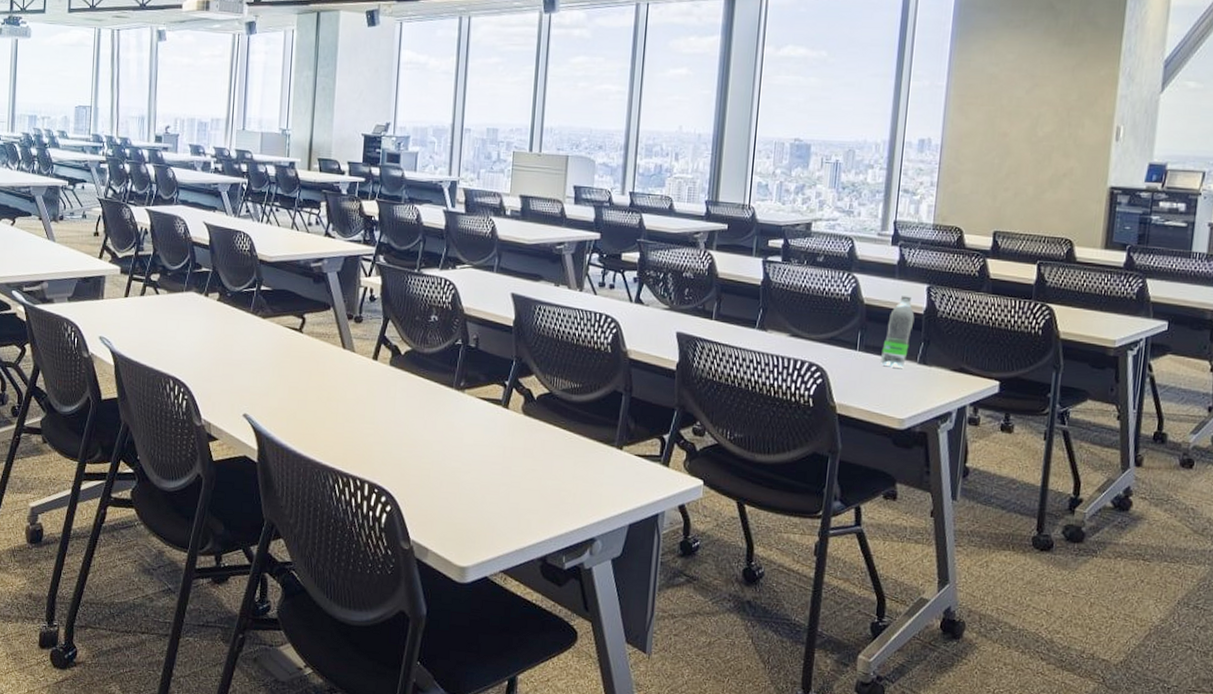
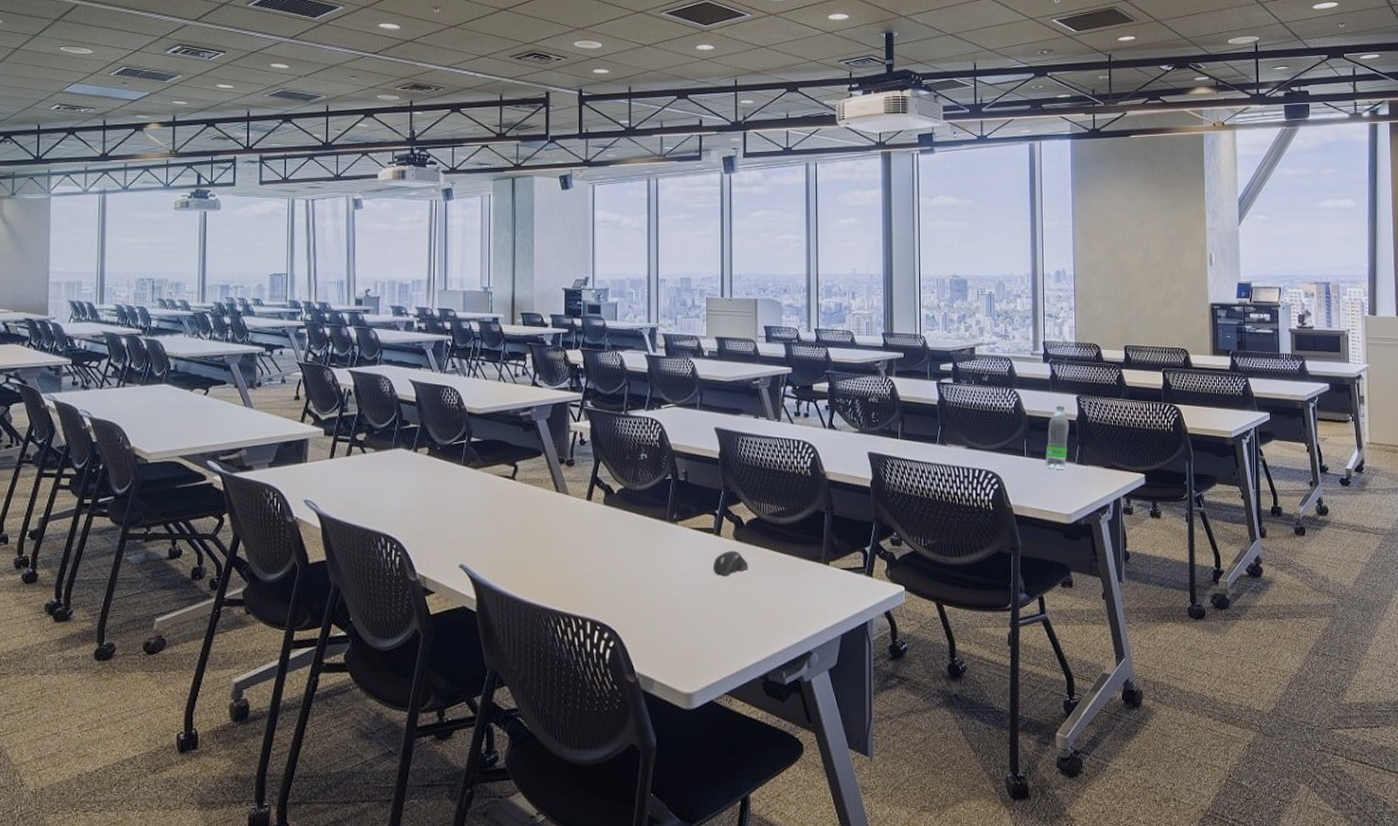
computer mouse: none [497,424,536,451] -> present [712,550,748,576]

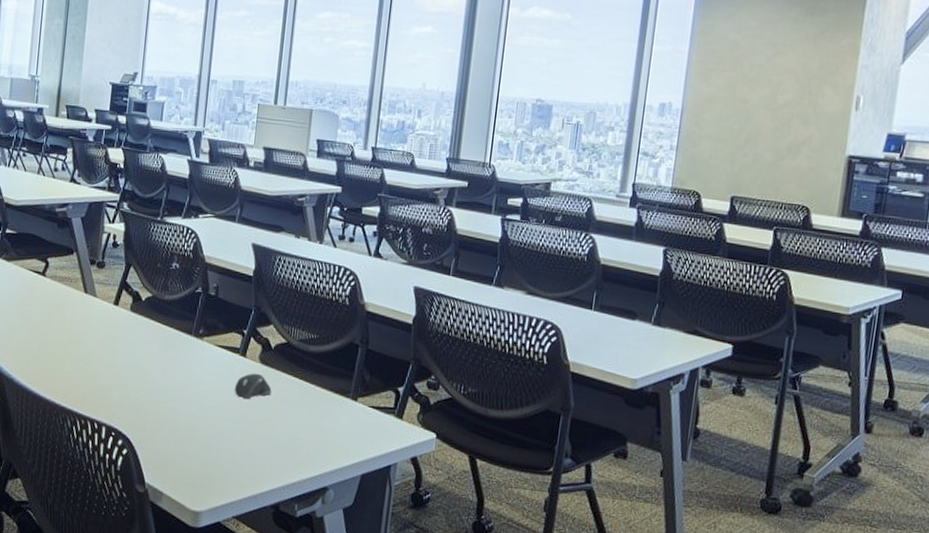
bottle: present [1046,406,1070,469] -> none [615,257,651,329]

